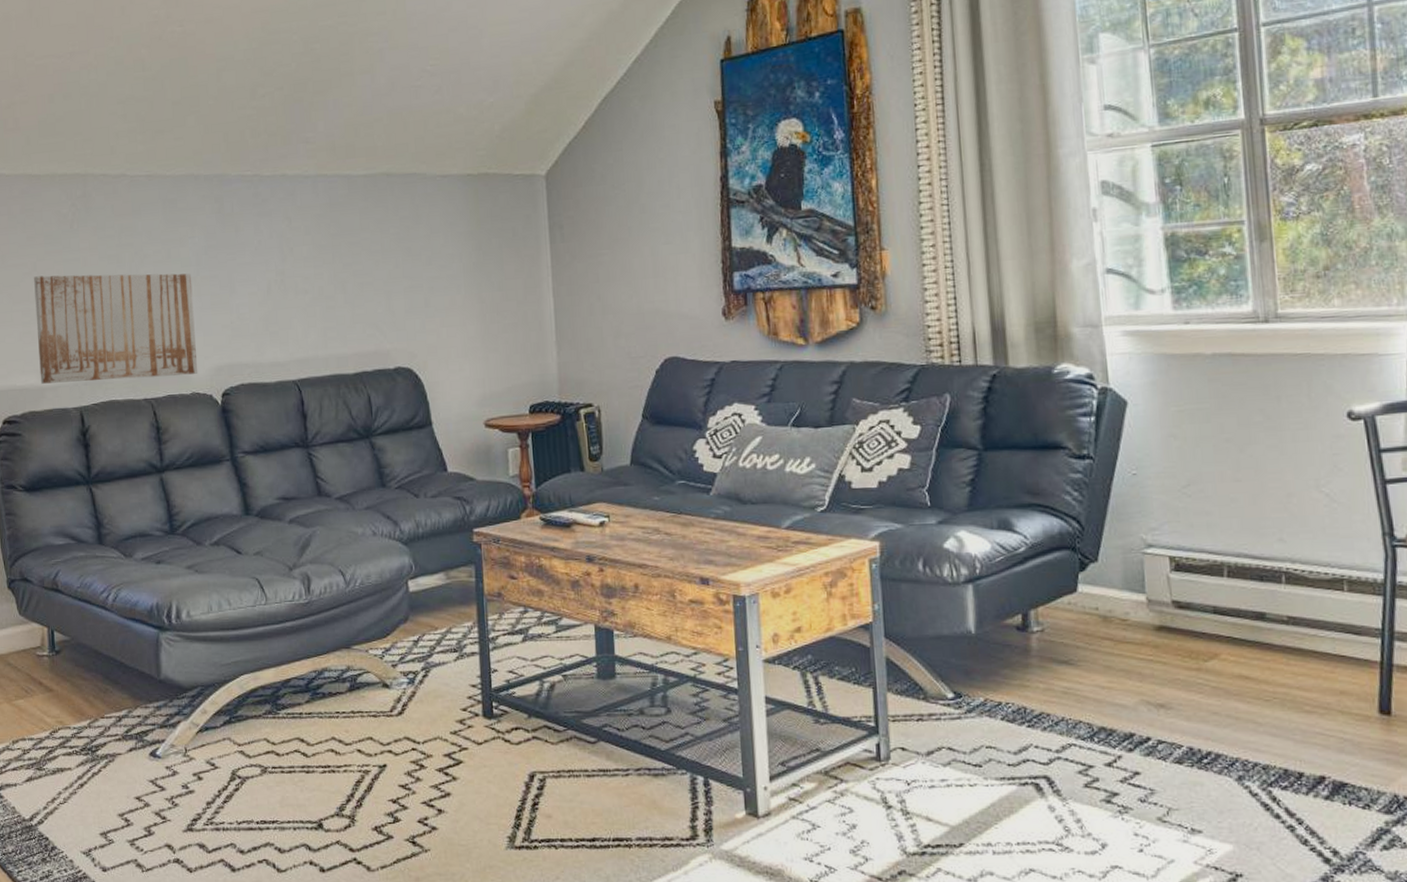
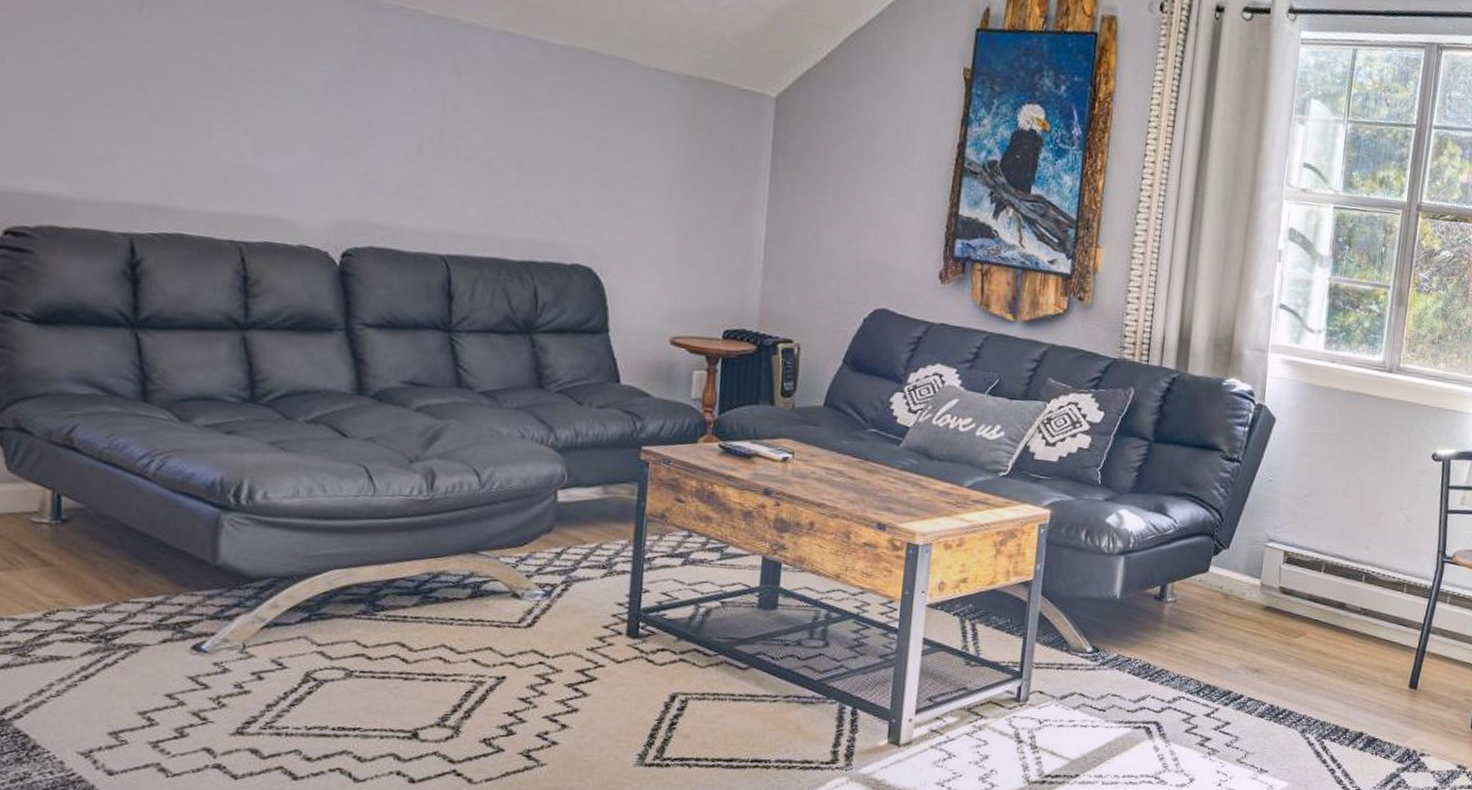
wall art: present [34,273,198,384] -> none [70,59,315,224]

